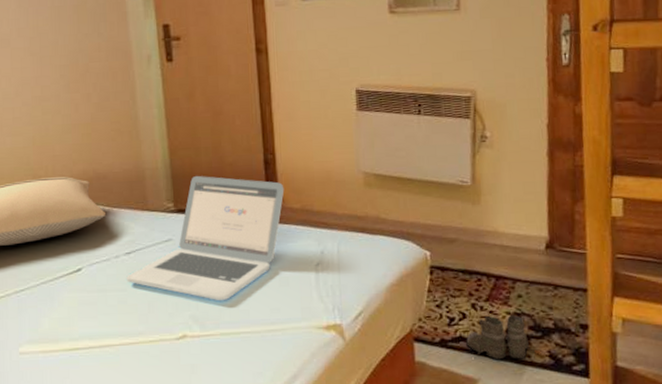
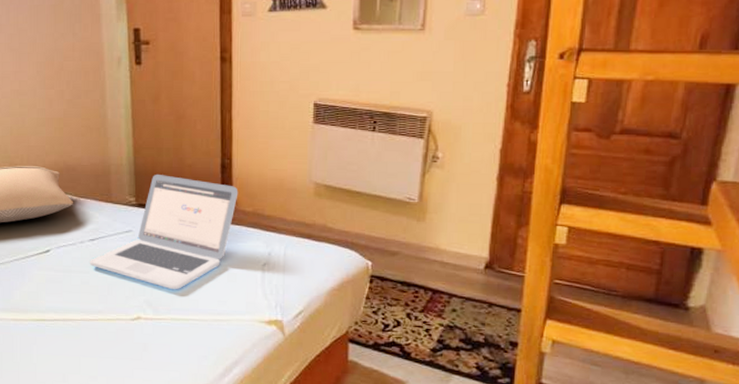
boots: present [466,314,535,359] -> none [398,326,463,368]

